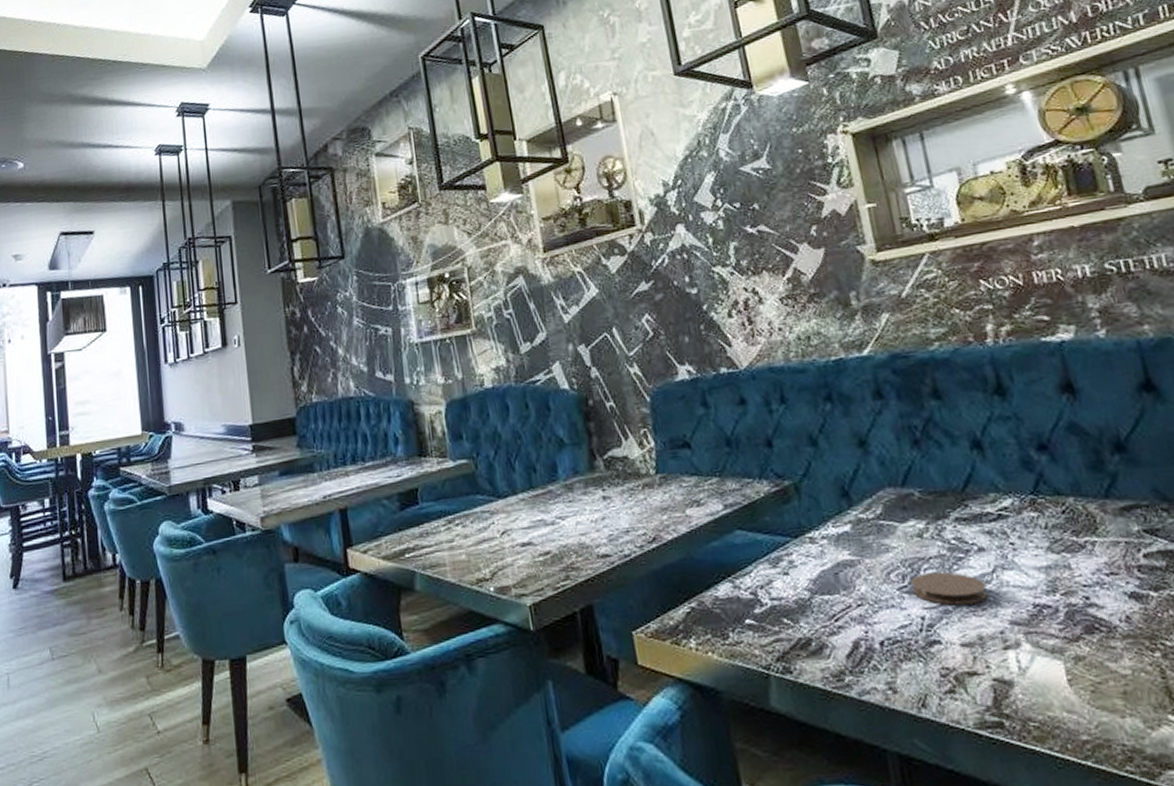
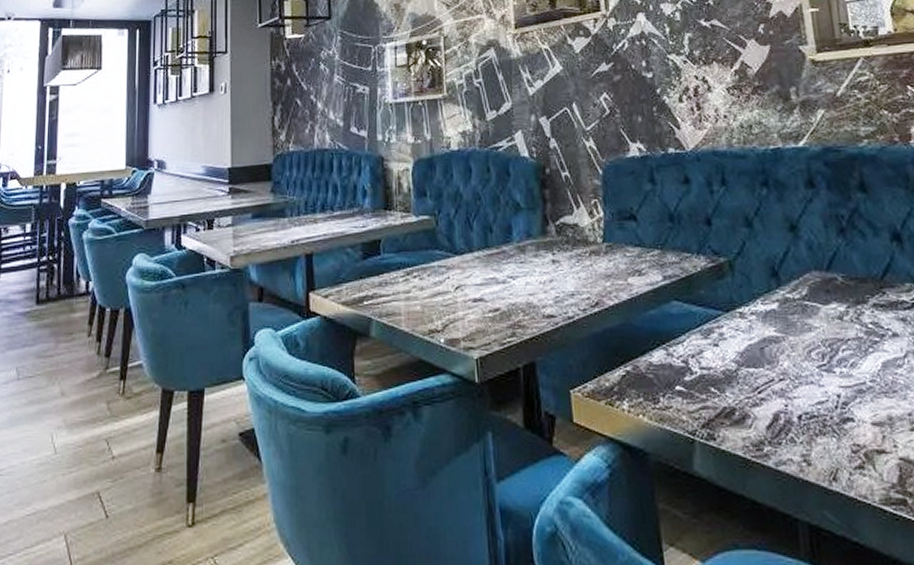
coaster: present [910,571,988,606] -> none [829,353,899,386]

